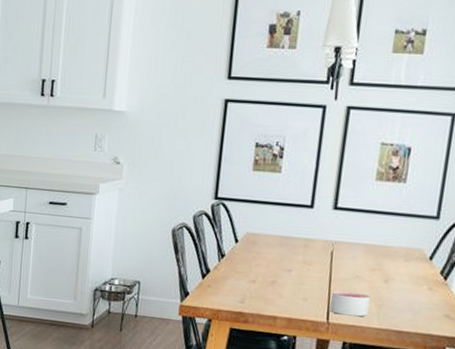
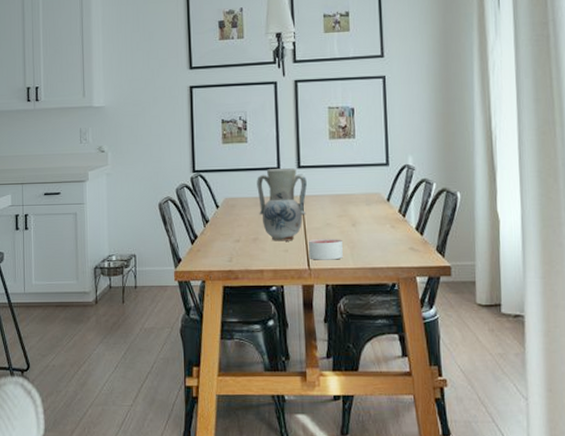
vase: none [282,206,342,290] -> present [257,168,307,242]

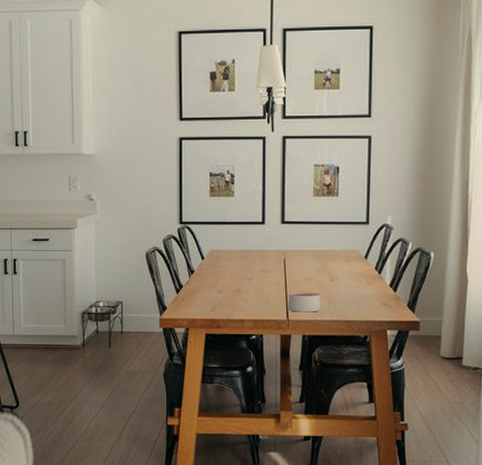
vase: present [257,168,307,242] -> none [242,223,290,293]

